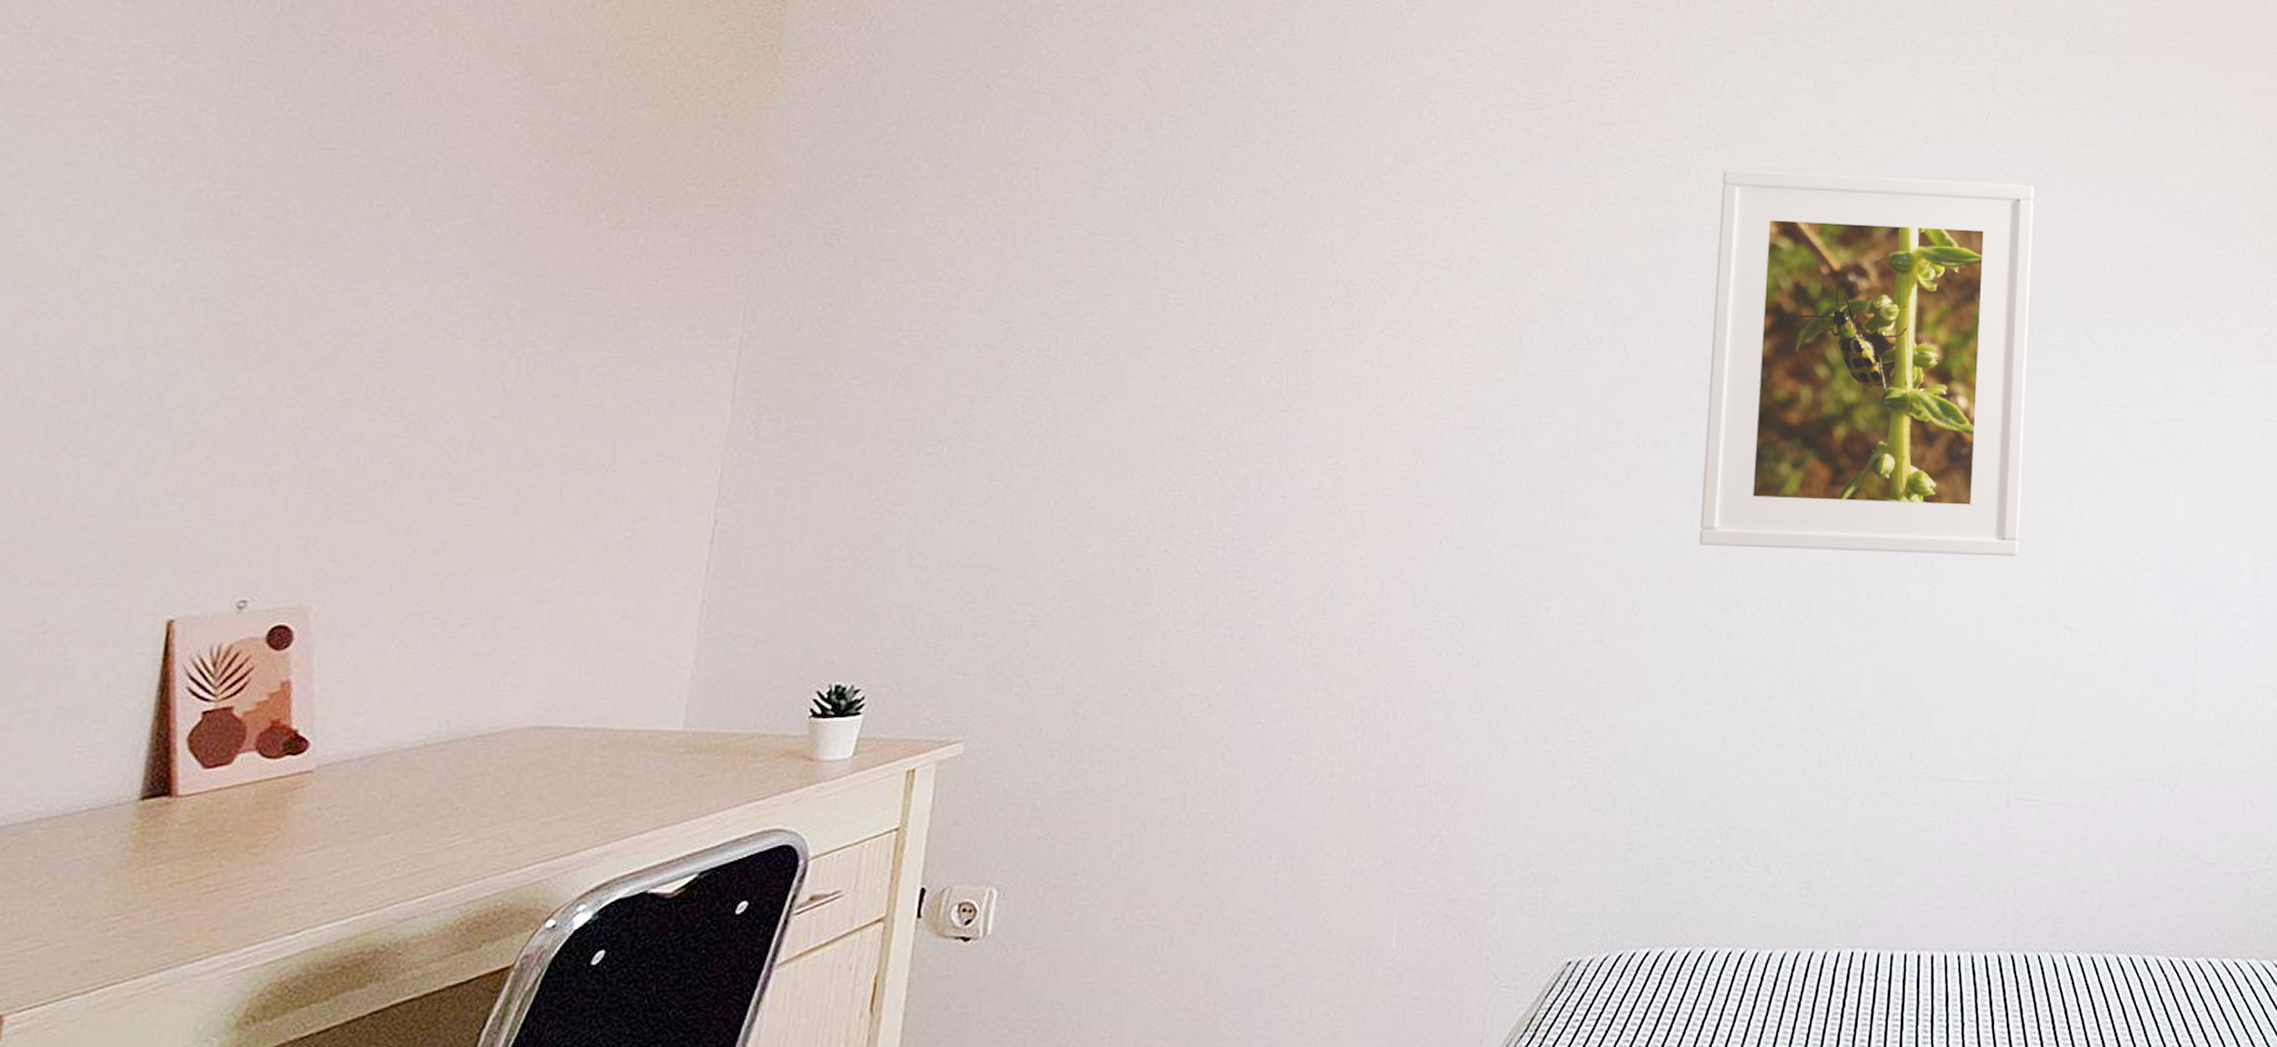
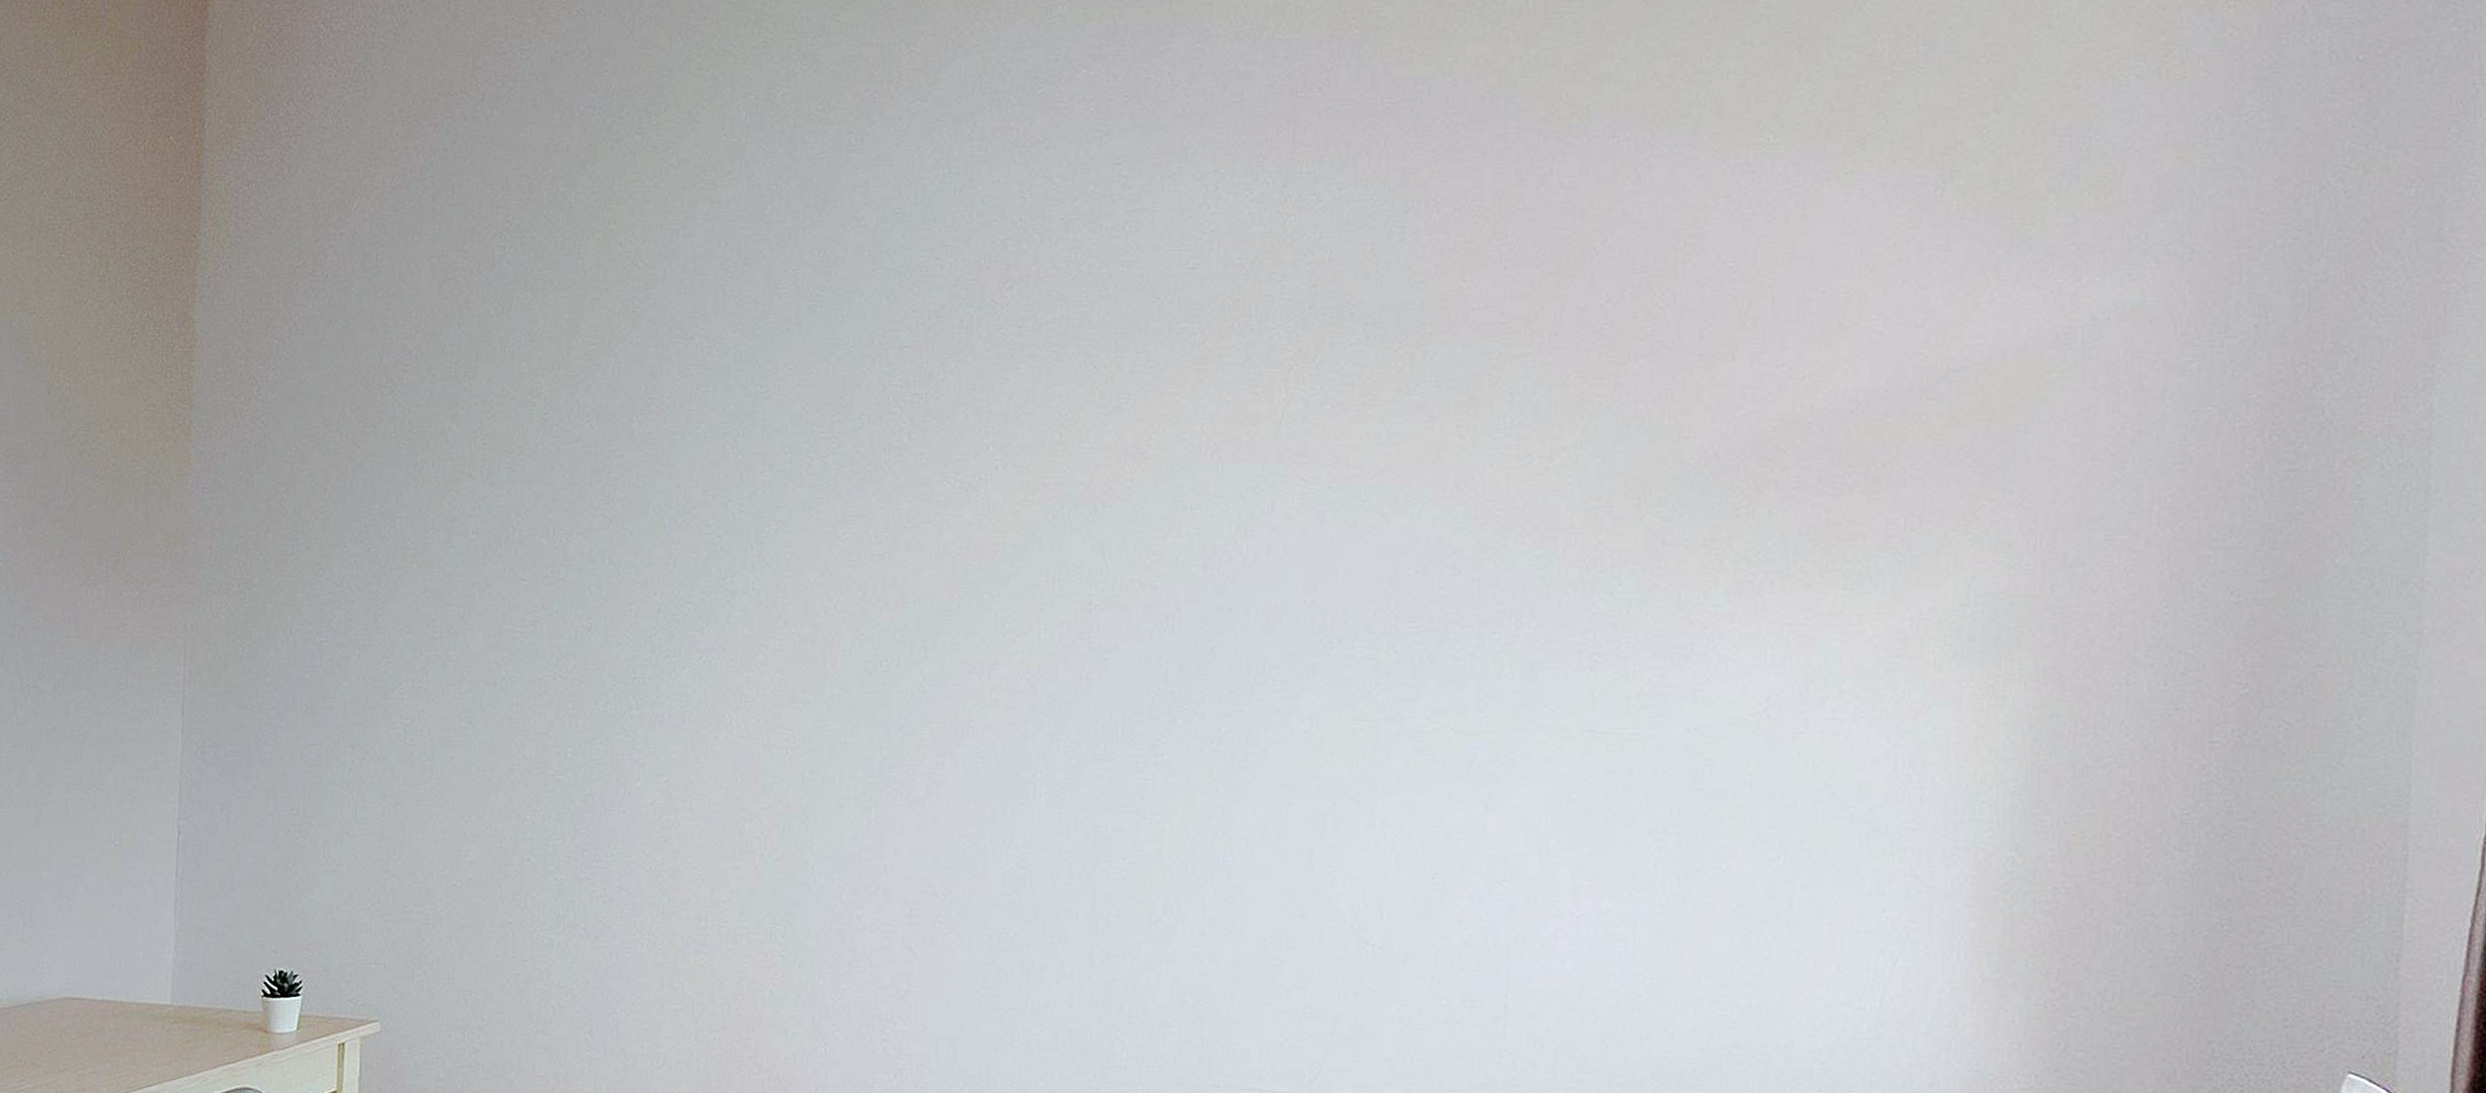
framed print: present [1699,169,2034,557] -> none [999,487,1332,873]

